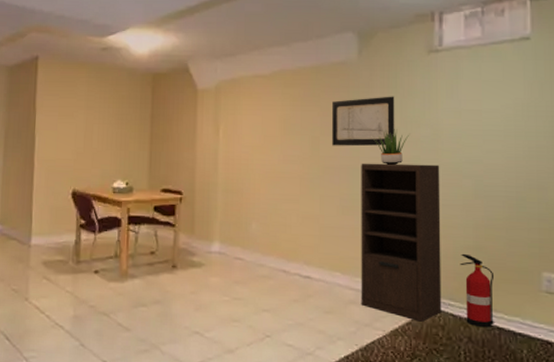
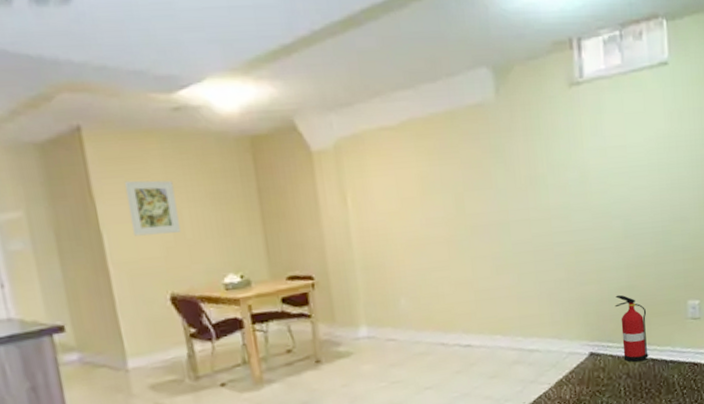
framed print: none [57,99,91,142] -> present [124,180,181,236]
wall art: present [332,96,395,147] -> none [473,138,542,202]
shelving unit: present [361,163,442,322] -> none [510,208,601,368]
potted plant: present [371,129,410,165] -> none [518,175,558,215]

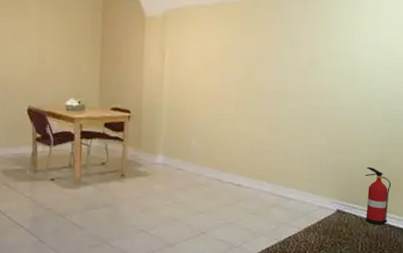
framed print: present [124,180,181,236] -> none [11,20,44,62]

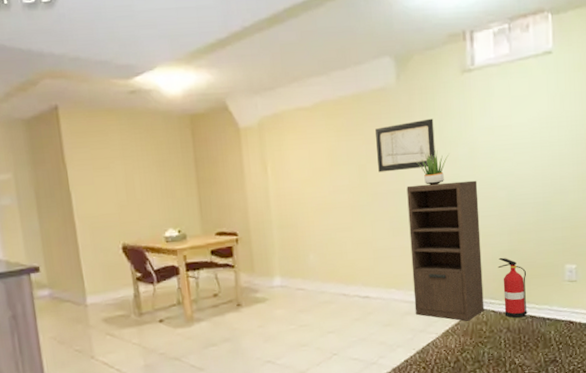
wall art: none [266,29,323,74] -> present [375,118,436,173]
shelving unit: none [281,88,356,221] -> present [406,180,484,321]
potted plant: none [300,59,334,91] -> present [414,150,450,185]

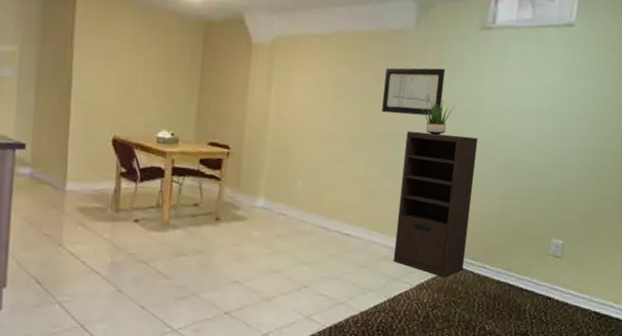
fire extinguisher: present [498,257,528,319] -> none [483,219,512,285]

